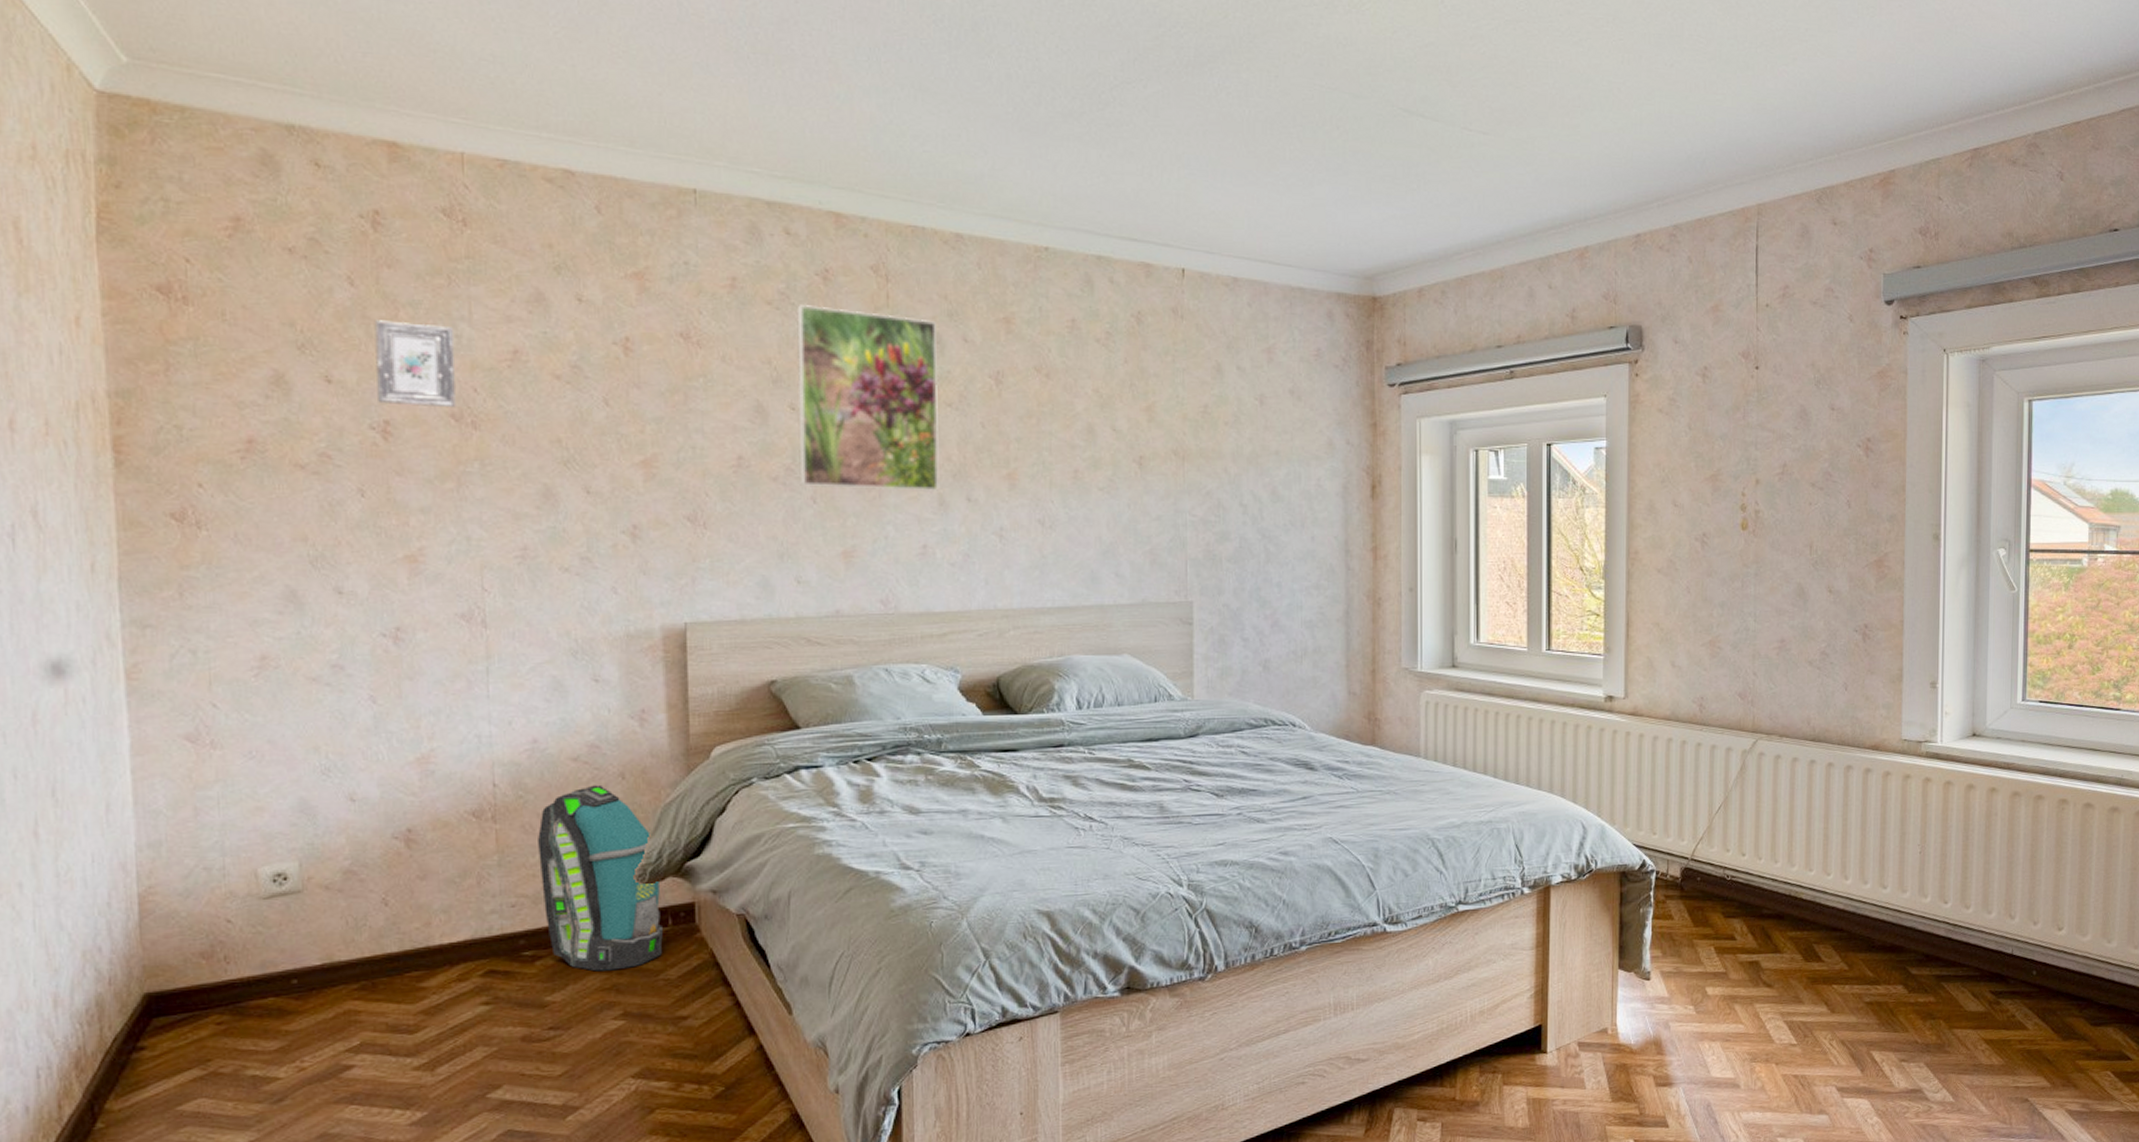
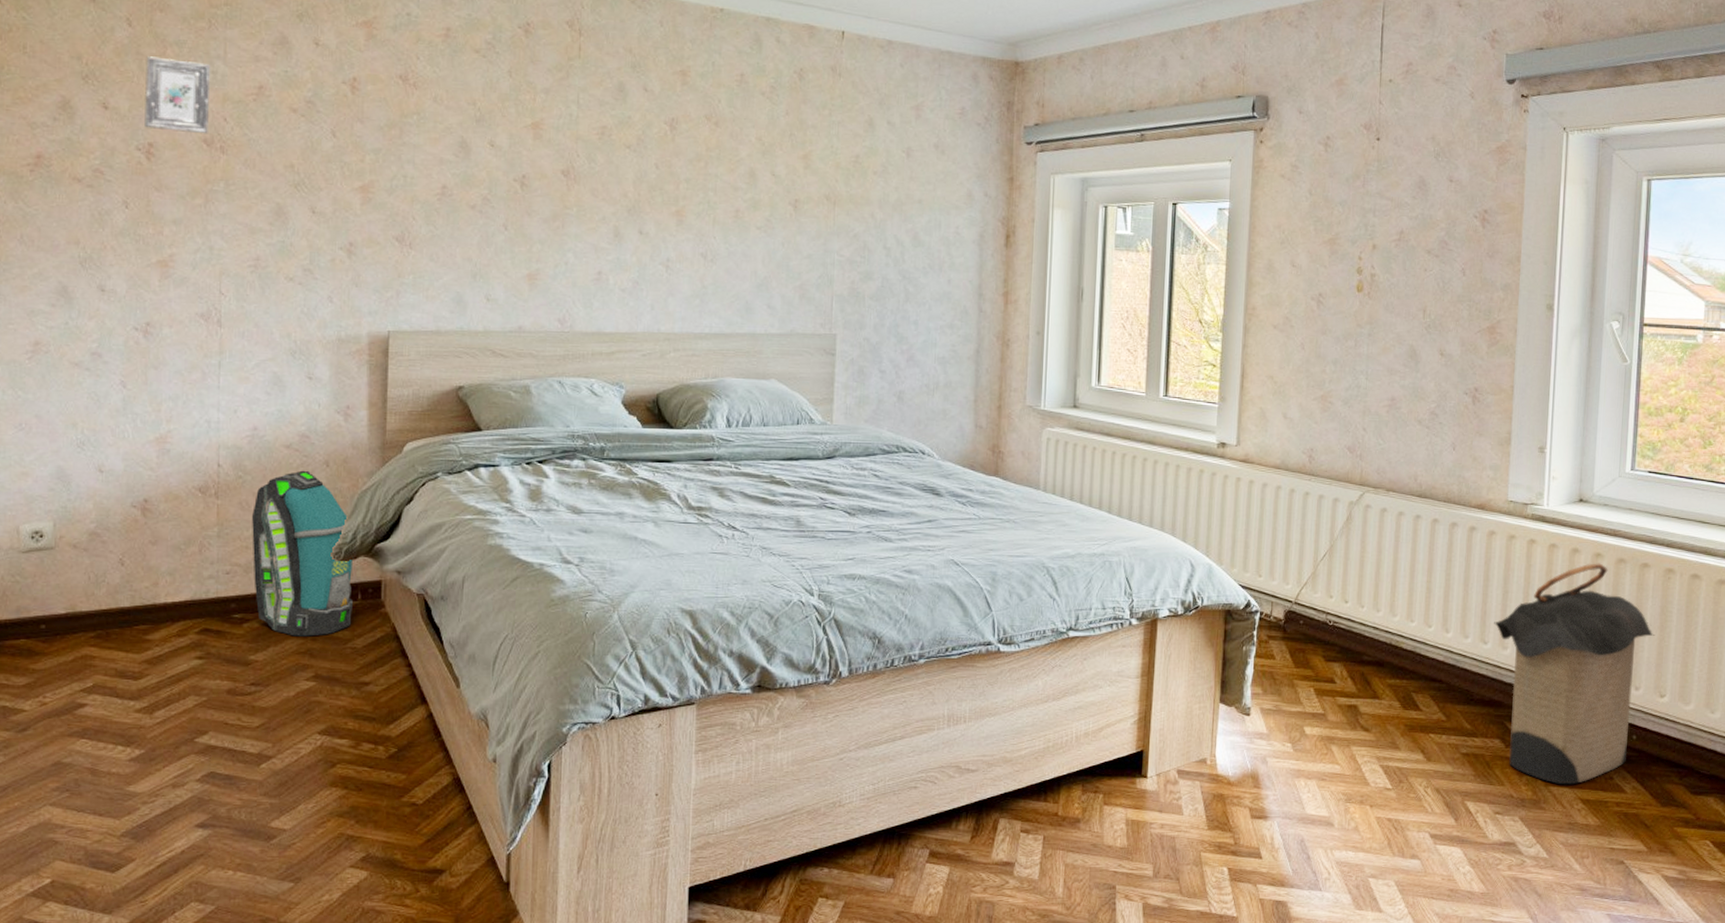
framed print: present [796,303,939,491] -> none [494,53,621,224]
laundry hamper: none [1892,798,2051,1027] -> present [1494,563,1655,785]

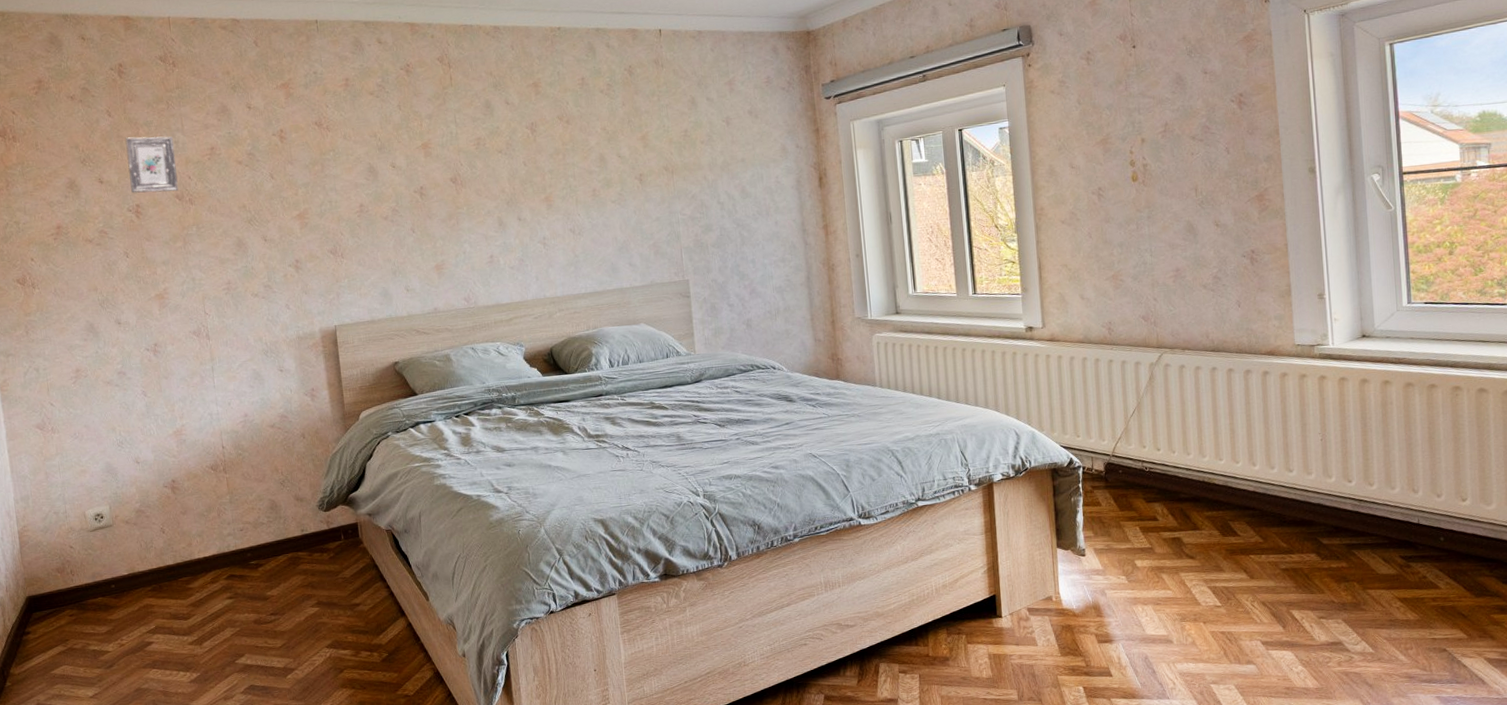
backpack: present [252,470,354,637] -> none [253,443,339,574]
laundry hamper: present [1494,563,1655,785] -> none [1296,389,1450,588]

